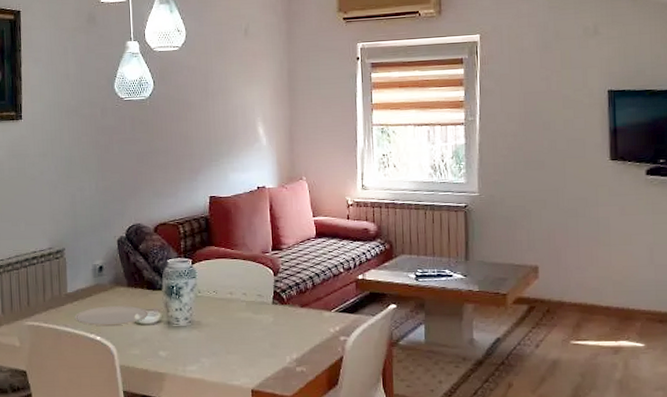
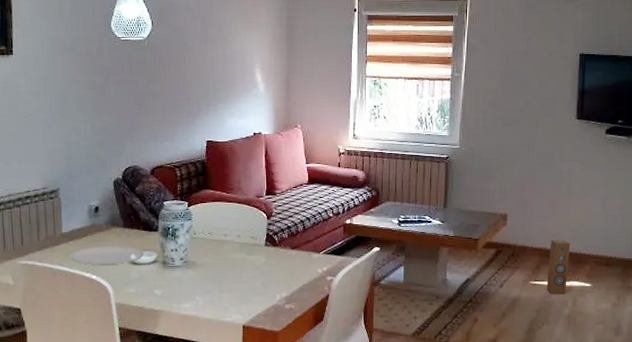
speaker: none [590,293,616,356] -> present [546,240,571,295]

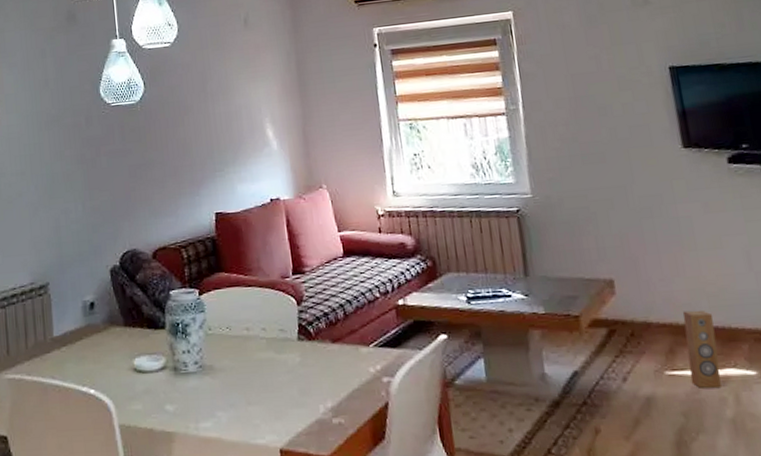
plate: present [70,246,144,266] -> none [63,349,151,377]

